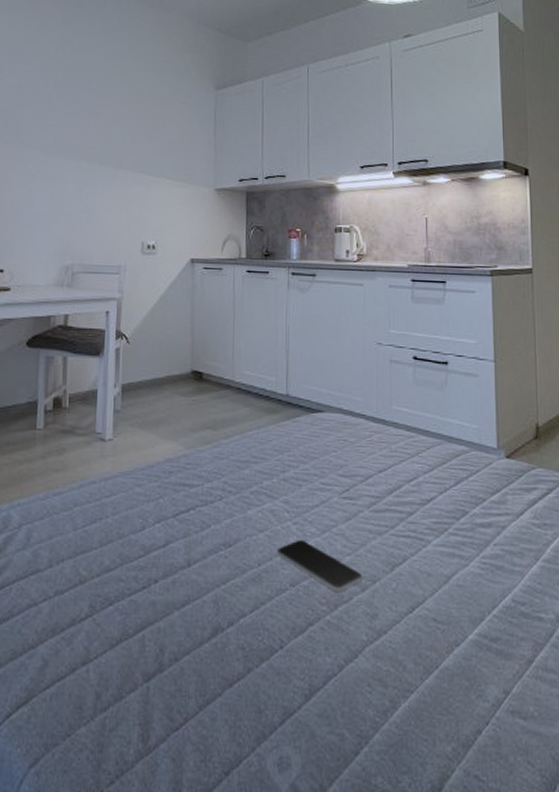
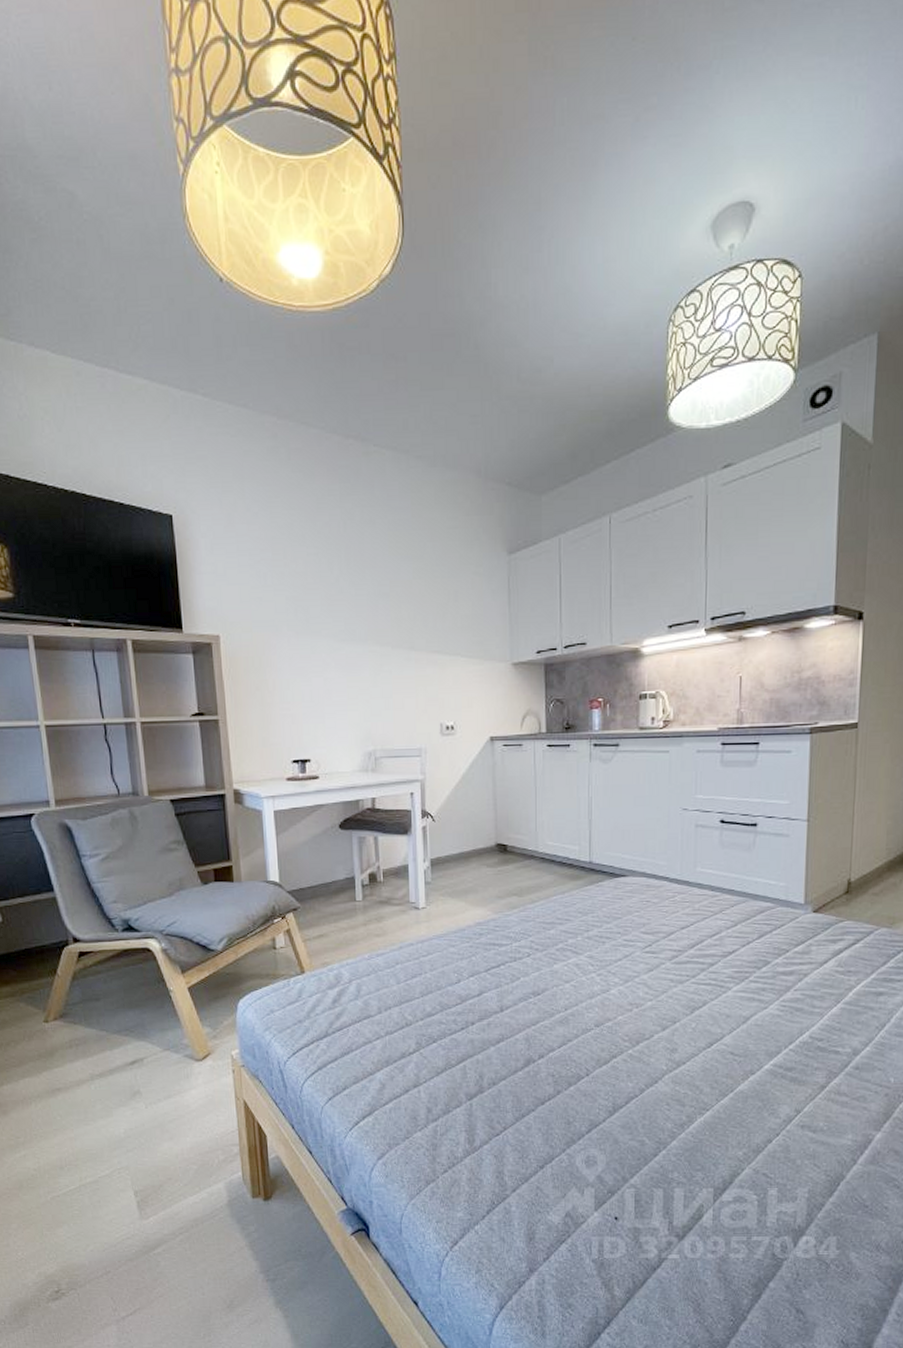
smartphone: present [277,539,363,592] -> none [583,988,664,1031]

